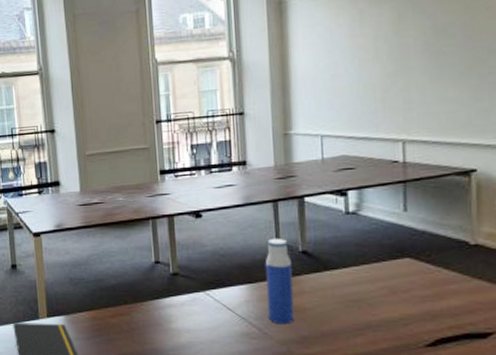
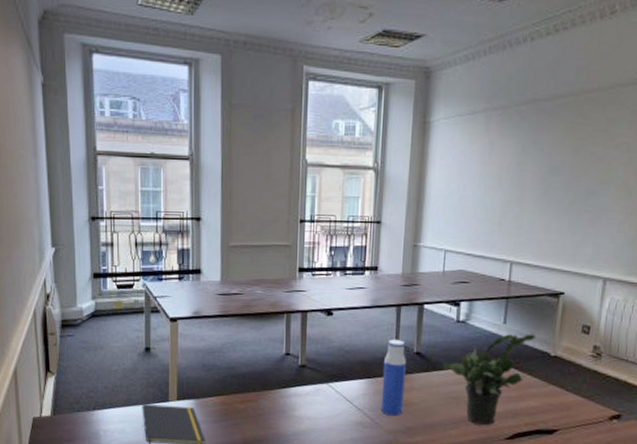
potted plant: none [331,220,447,331] -> present [439,334,536,426]

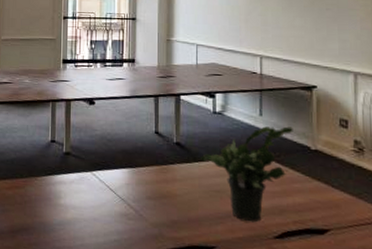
water bottle: present [381,340,406,416] -> none [144,129,166,209]

